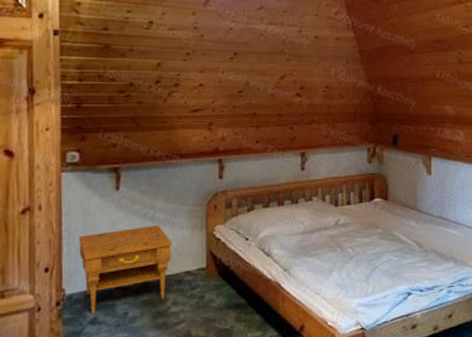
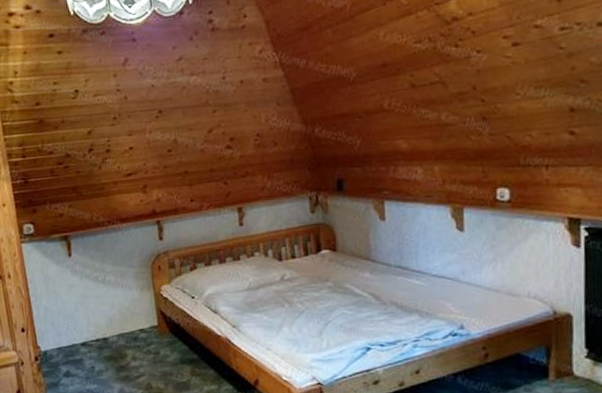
nightstand: present [79,225,173,314] -> none [44,287,125,368]

